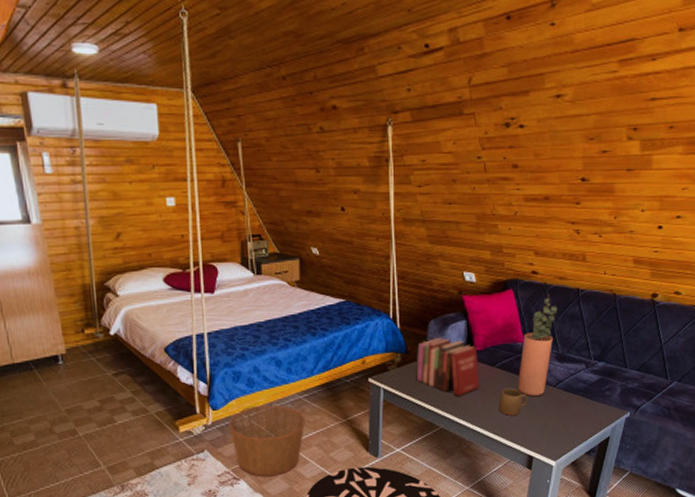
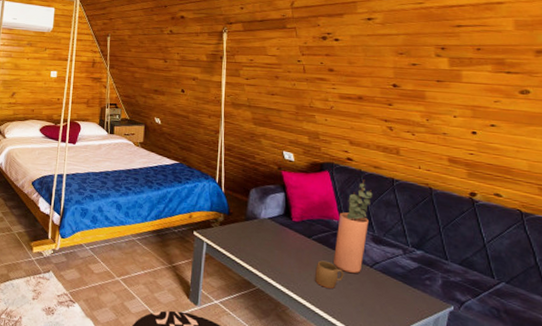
basket: present [229,404,305,477] -> none [72,240,136,306]
books: present [416,337,480,397] -> none [236,204,296,262]

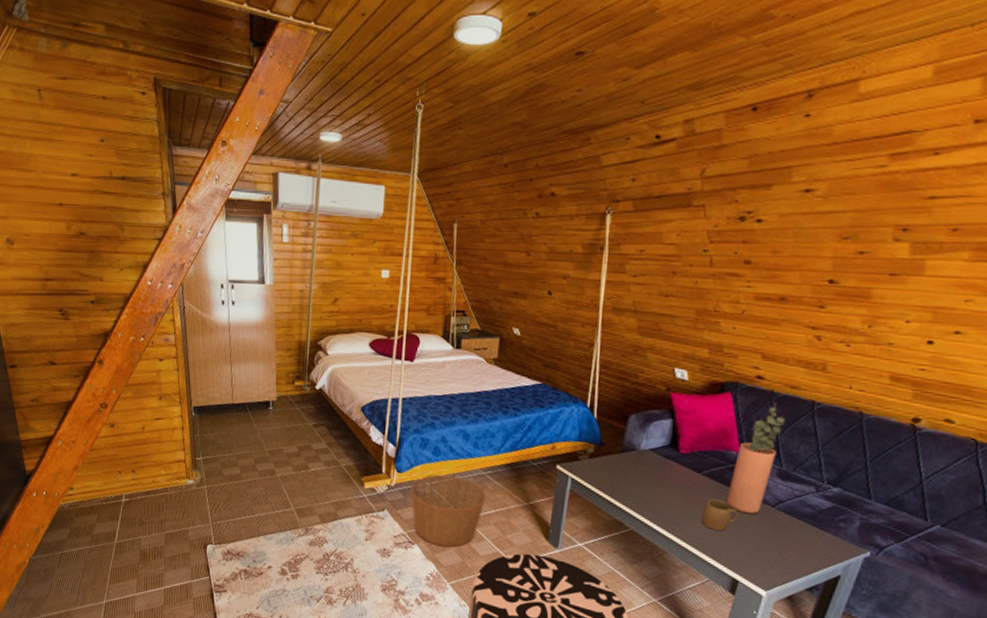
basket: none [72,240,136,306] -> present [411,474,486,548]

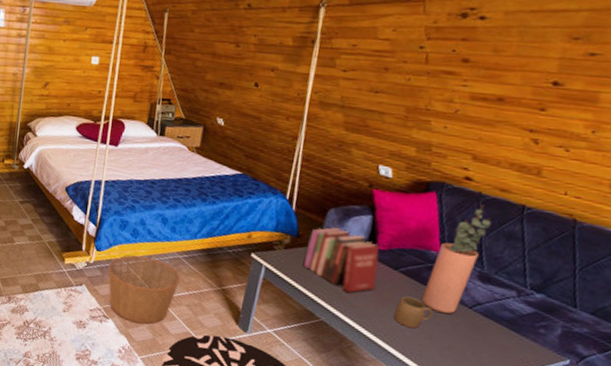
books: none [608,433,682,500] -> present [303,227,380,294]

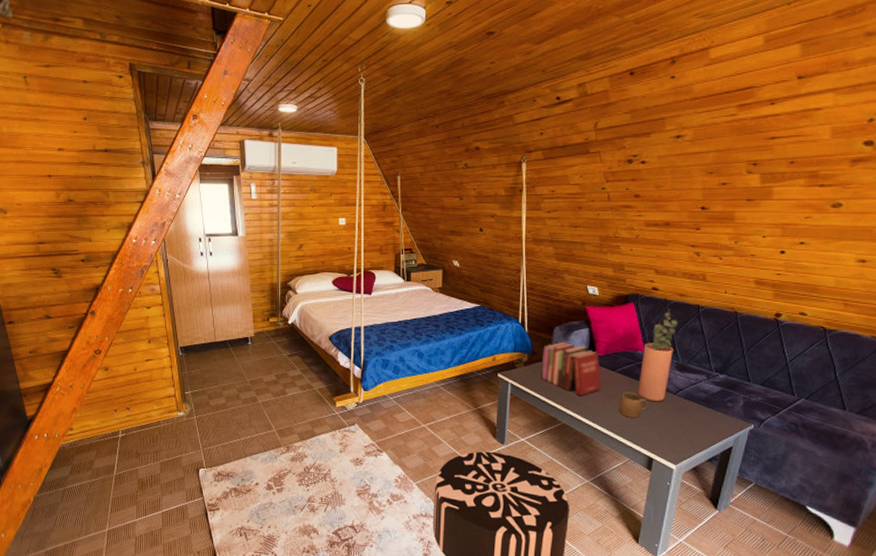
basket: present [108,255,181,325] -> none [377,390,441,452]

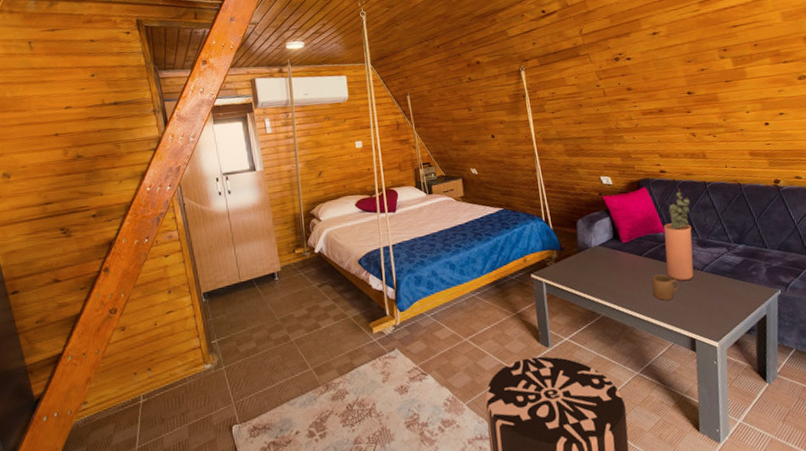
books: present [541,341,601,397] -> none [570,233,632,286]

